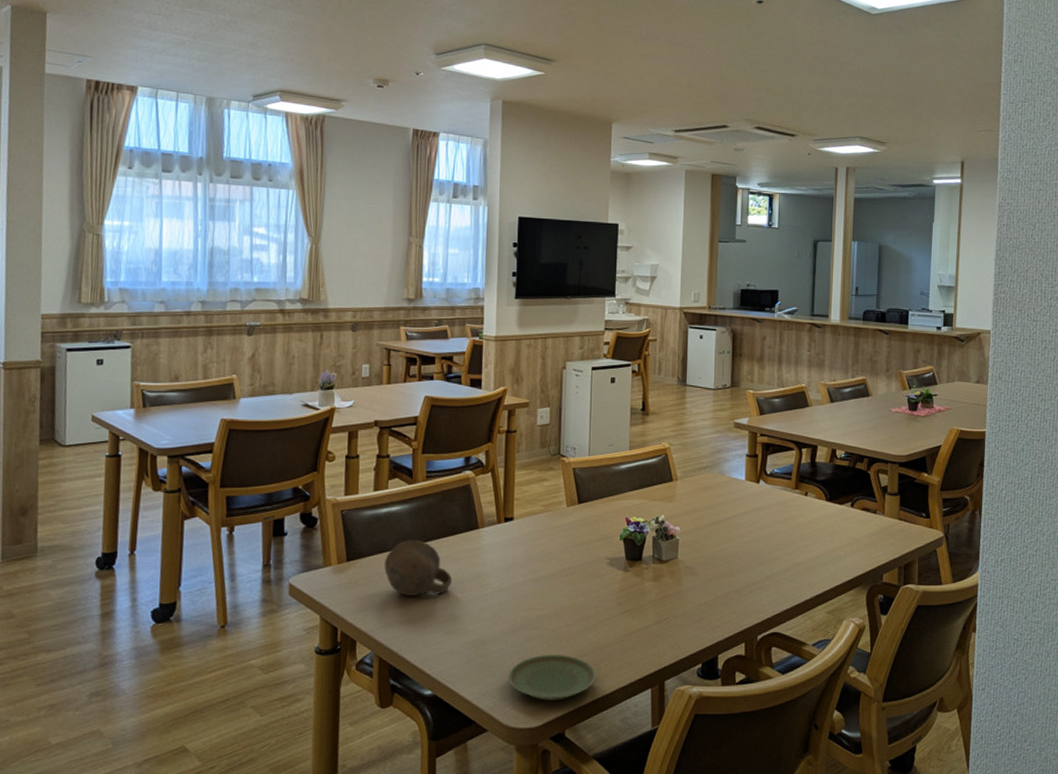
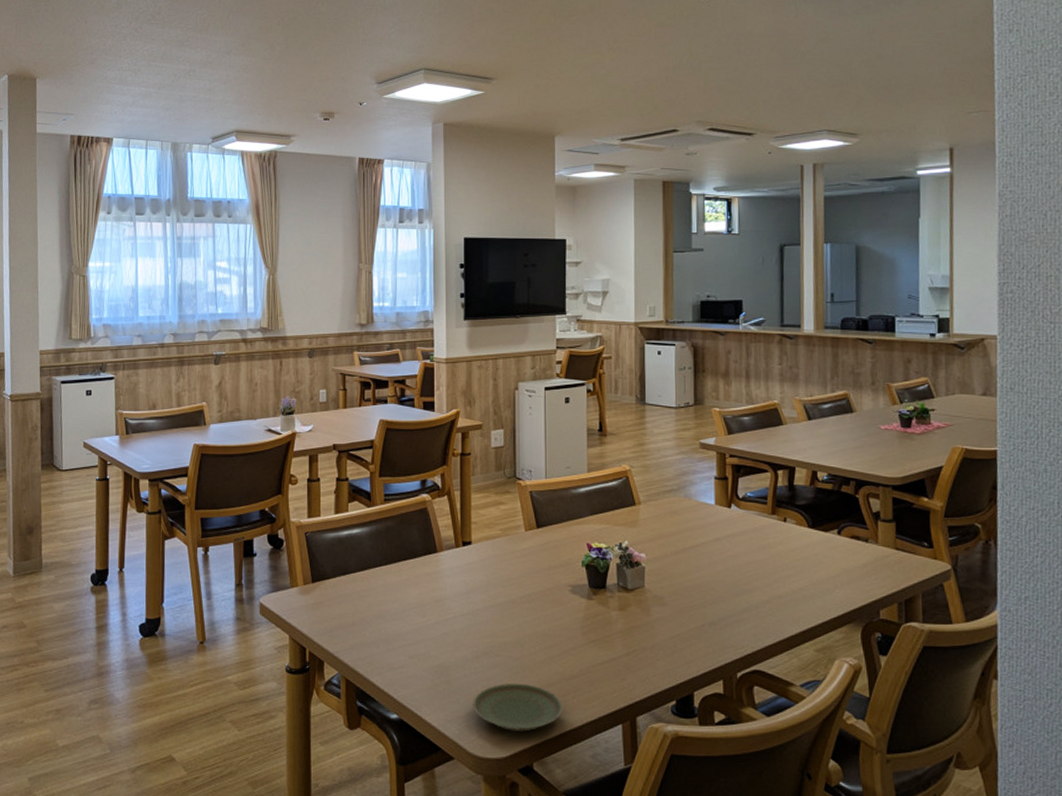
cup: present [384,540,453,596] -> none [348,562,414,619]

